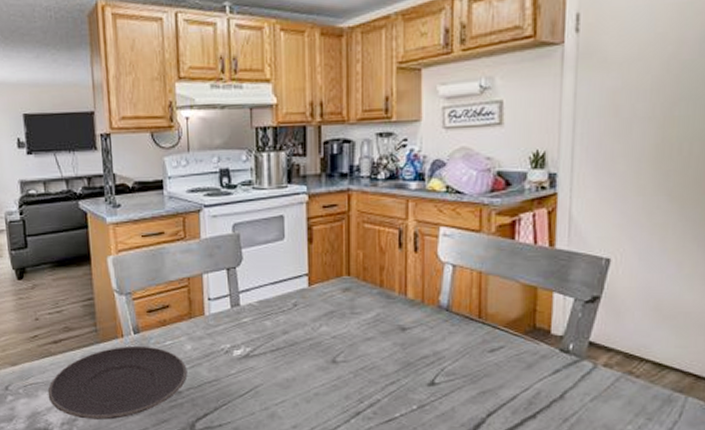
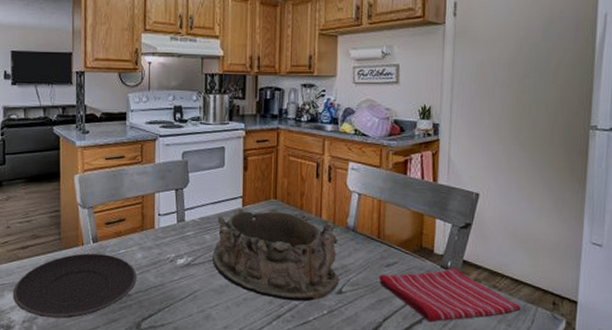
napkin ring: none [275,287,431,396] -> present [213,207,339,302]
dish towel: none [480,352,665,418] -> present [379,268,521,323]

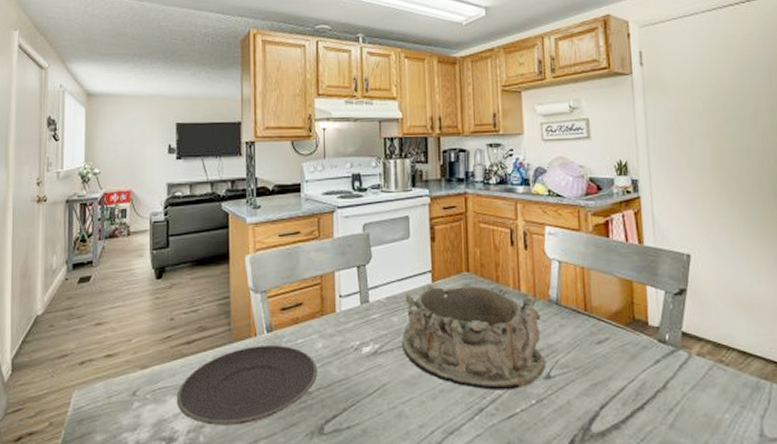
dish towel: present [379,268,521,323] -> none [590,342,754,408]

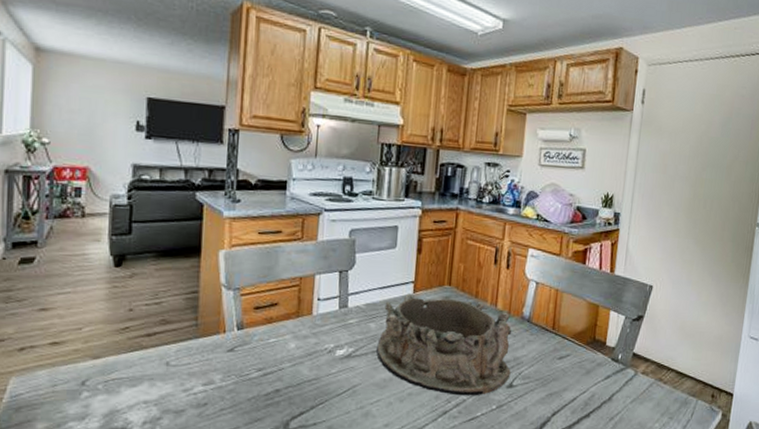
plate: present [176,344,318,425] -> none [131,342,288,418]

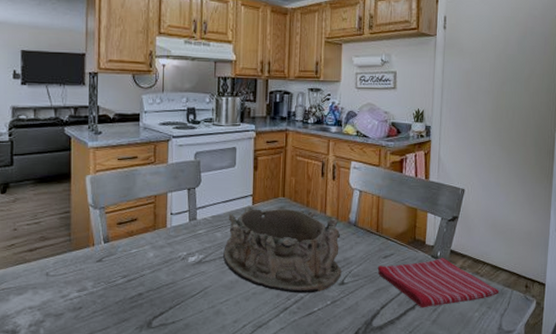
dish towel: none [550,361,683,417] -> present [377,258,499,308]

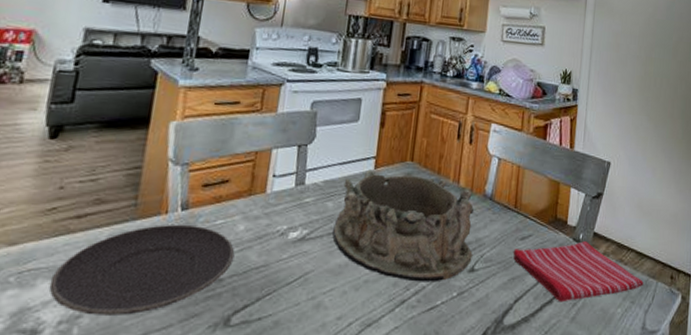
plate: none [19,253,149,320] -> present [49,224,235,315]

